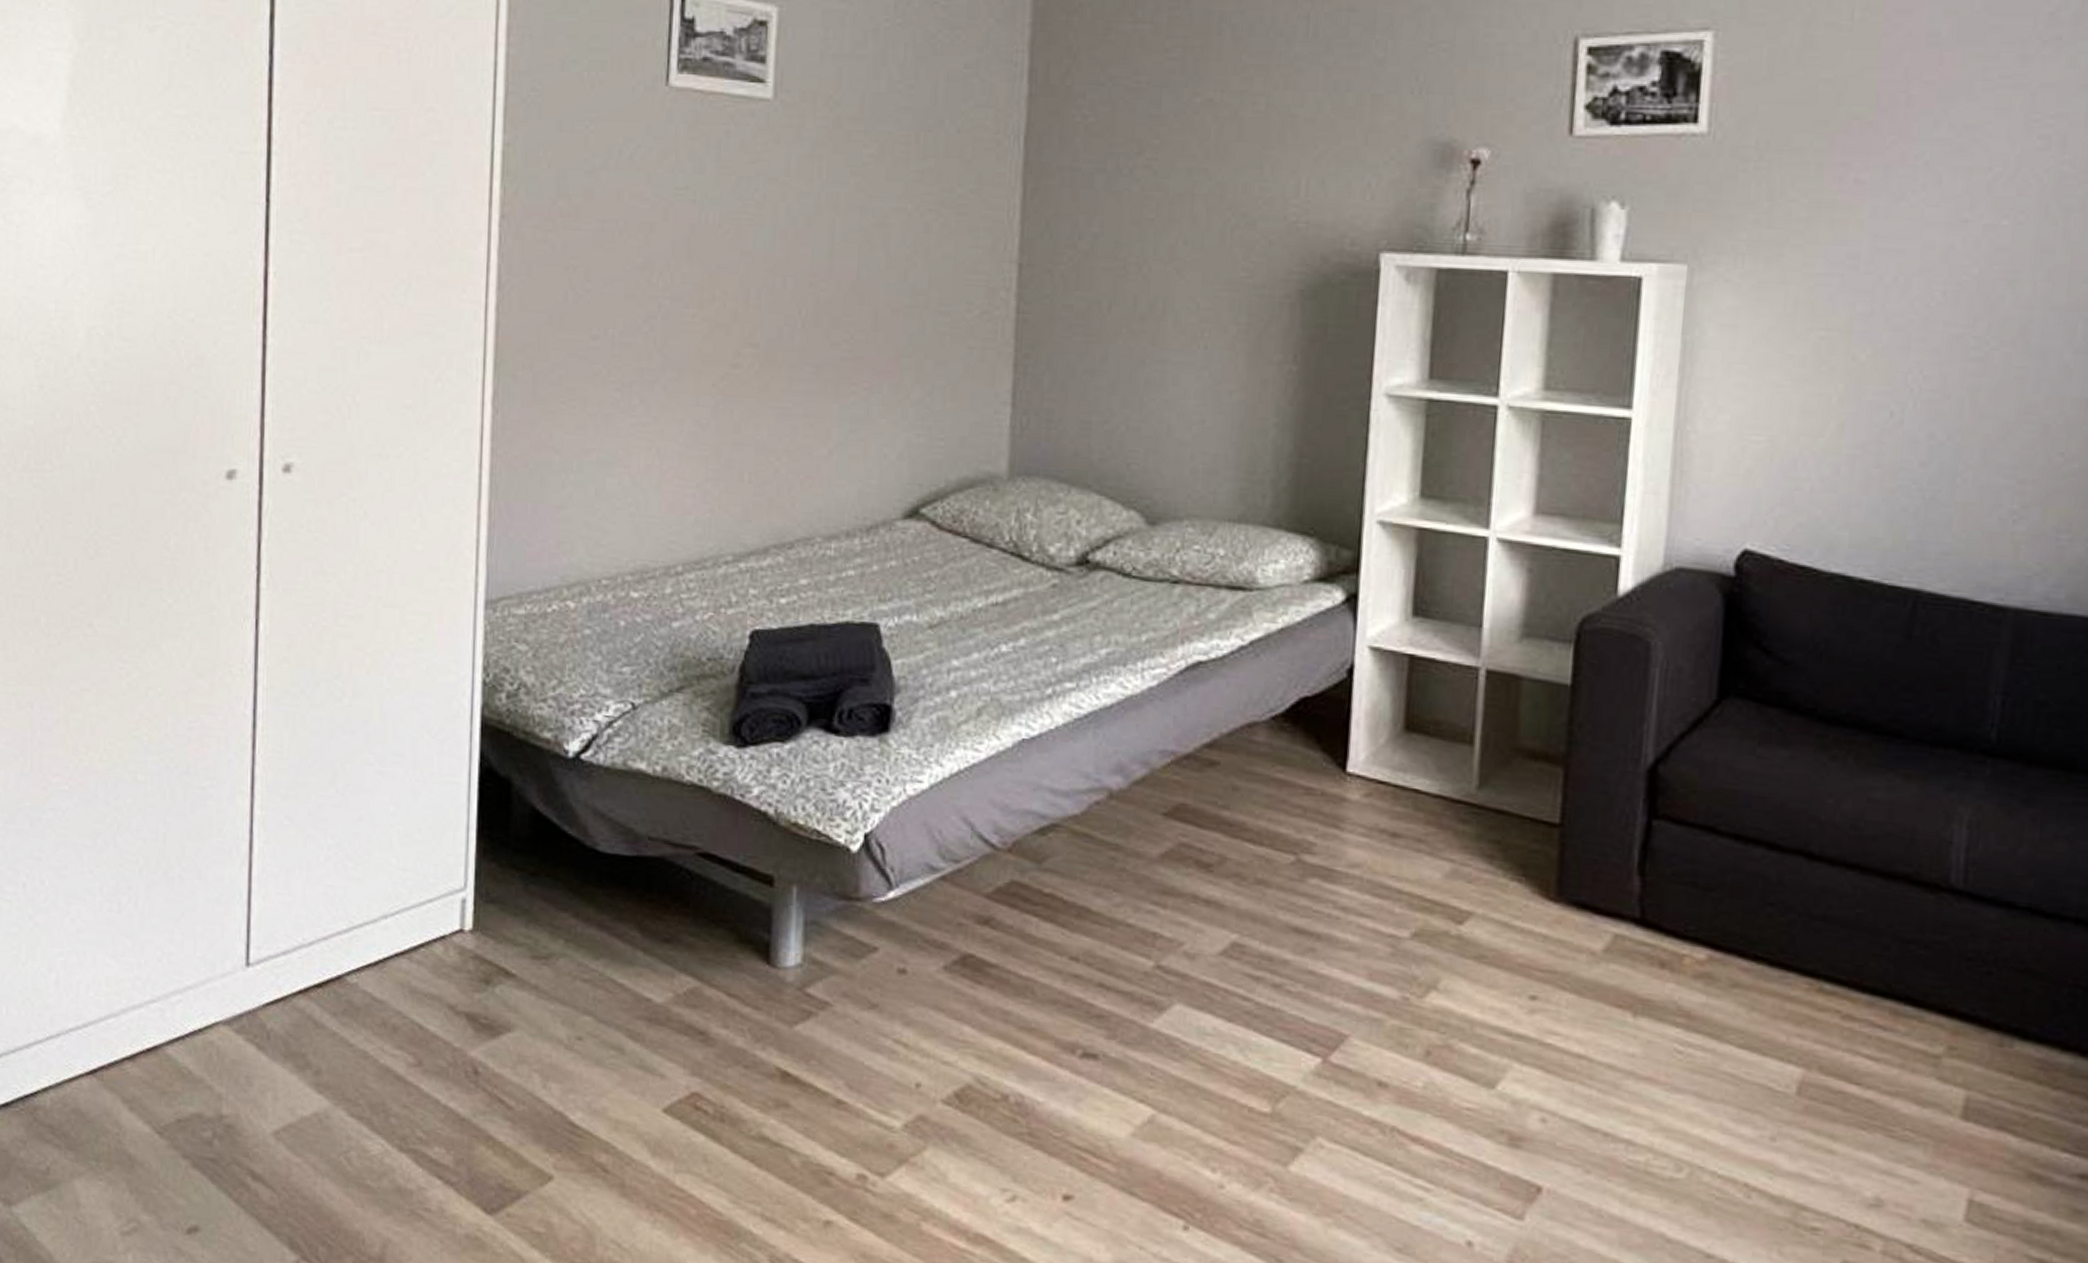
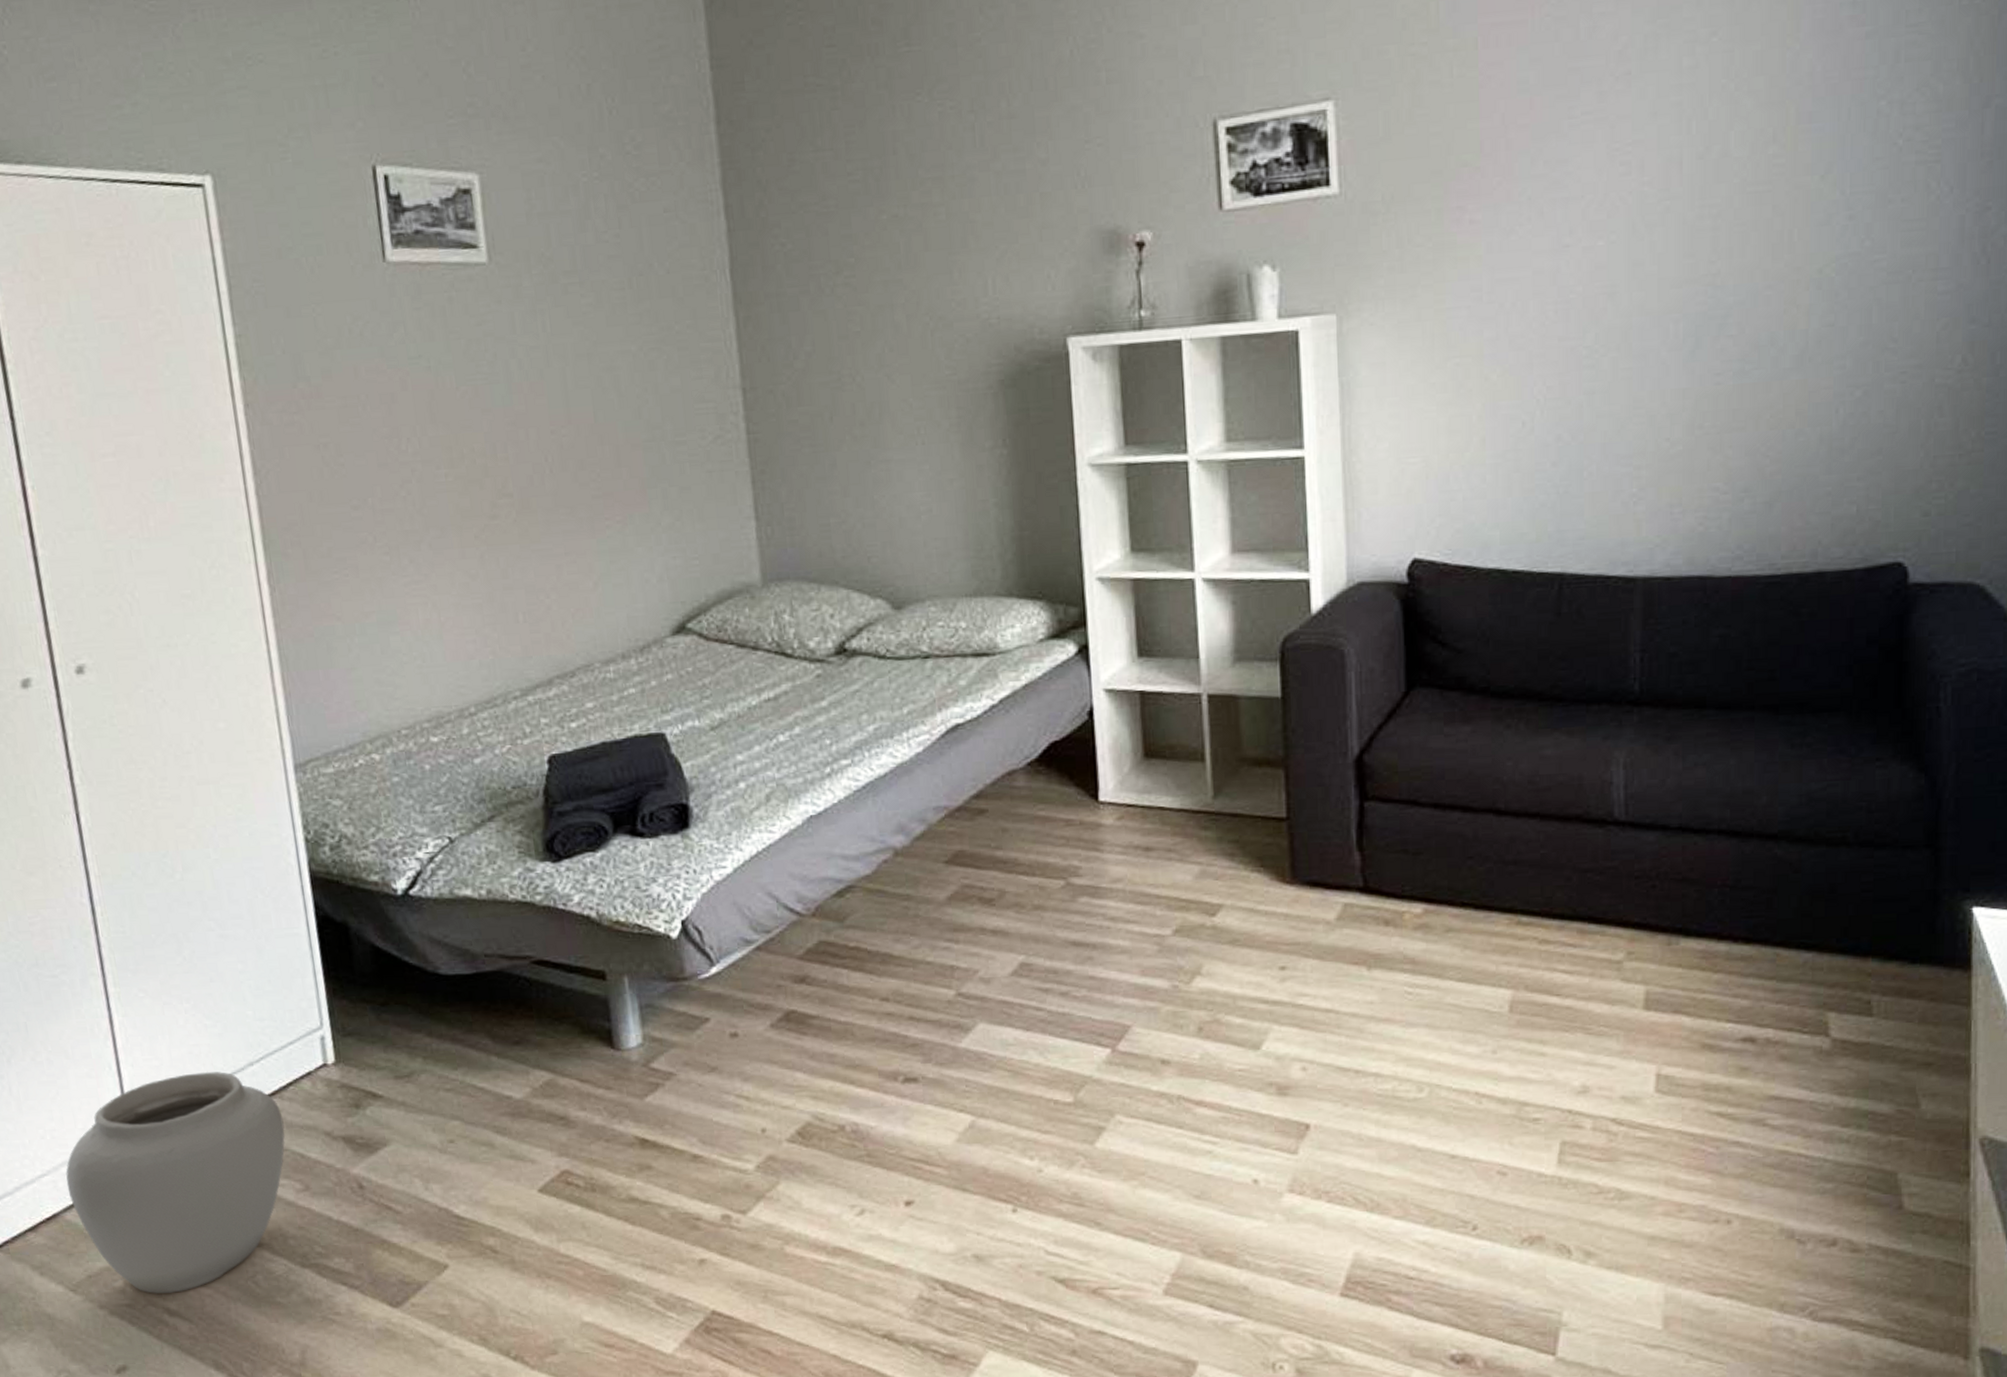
vase: none [174,916,408,1155] -> present [65,1071,285,1295]

